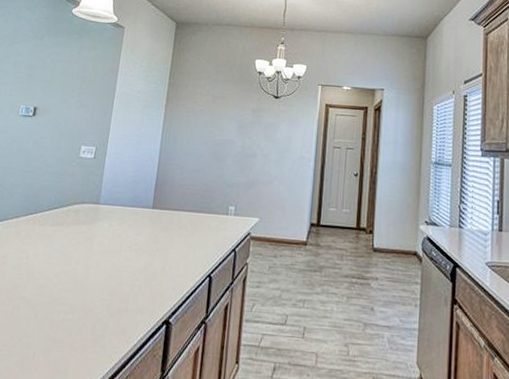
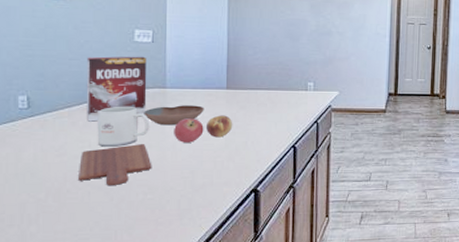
cutting board: none [12,259,77,301] -> present [79,144,152,185]
cereal box: none [29,170,87,234] -> present [86,56,147,122]
mug: none [34,219,82,261] -> present [97,106,150,147]
bowl: none [76,222,130,242] -> present [144,105,204,124]
fruit: none [99,236,127,262] -> present [174,118,204,143]
fruit: none [128,235,155,260] -> present [205,115,233,138]

